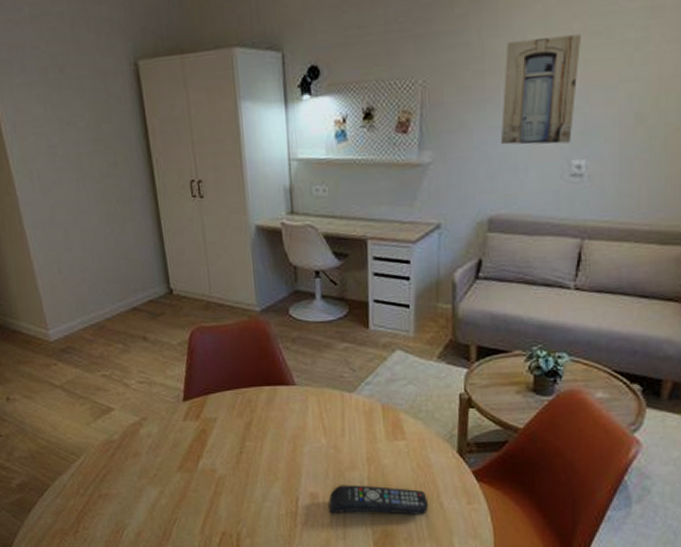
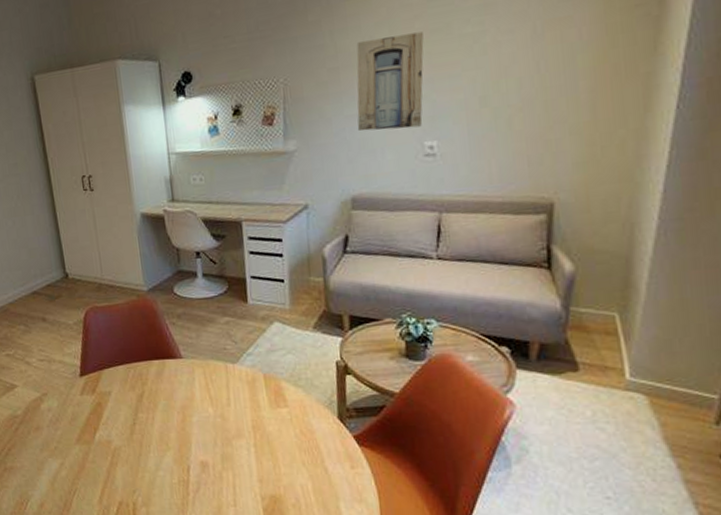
remote control: present [328,485,428,515] -> none [218,452,313,481]

